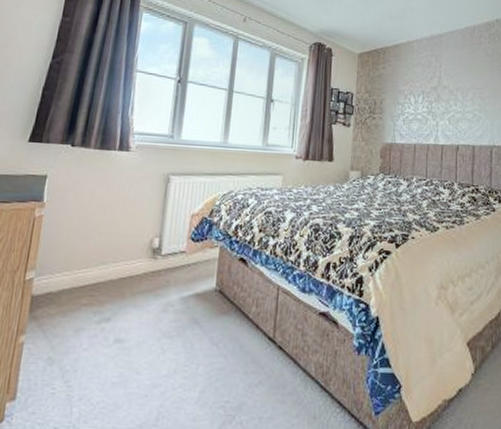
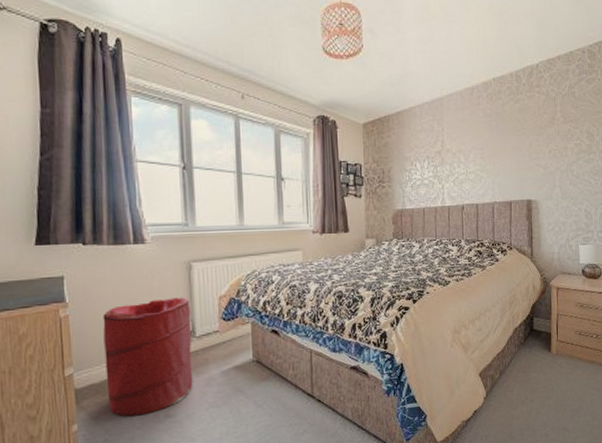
laundry hamper: none [60,210,162,335] -> present [102,297,193,417]

